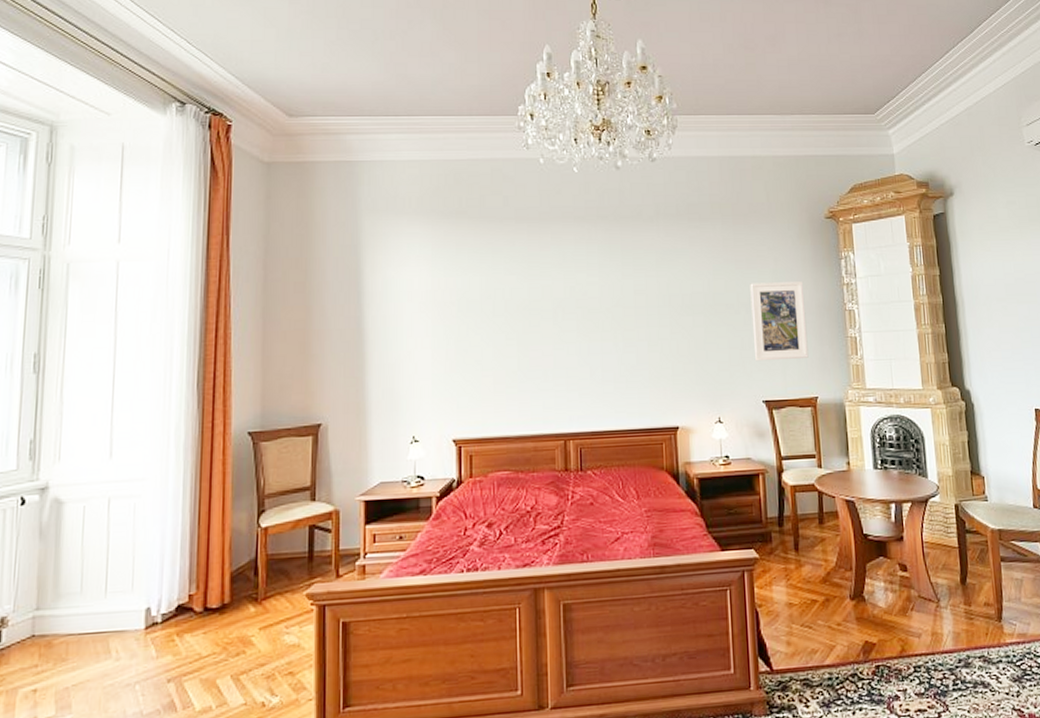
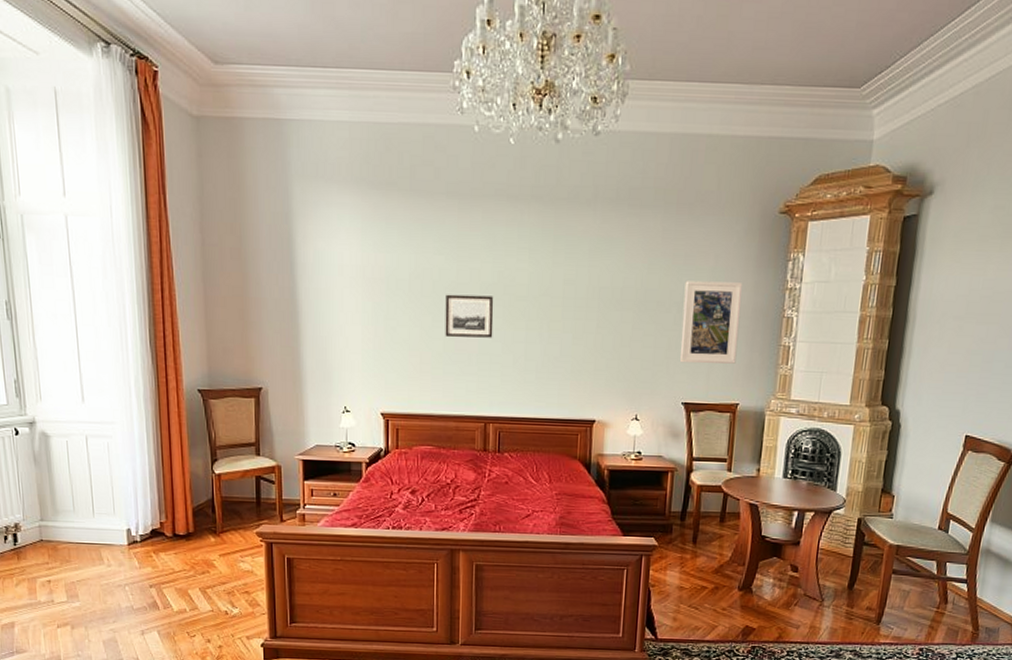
wall art: none [518,310,568,355] -> present [445,294,494,338]

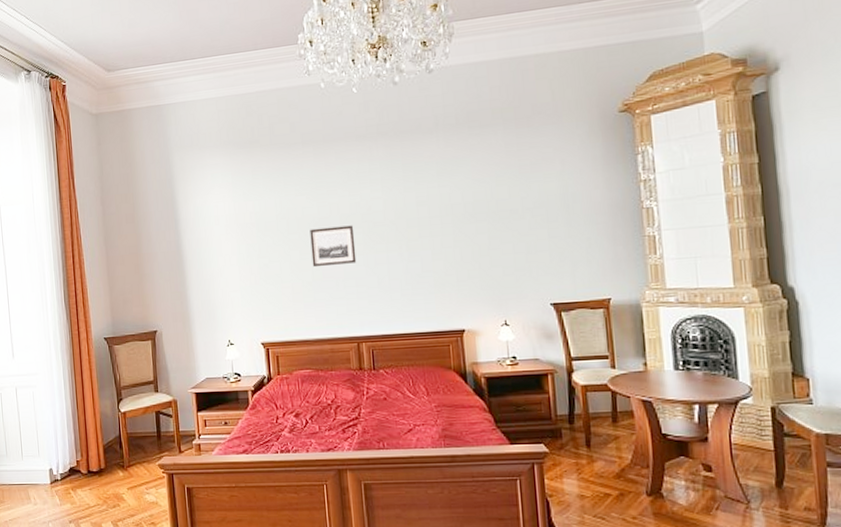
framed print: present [680,281,742,364] -> none [535,181,600,265]

